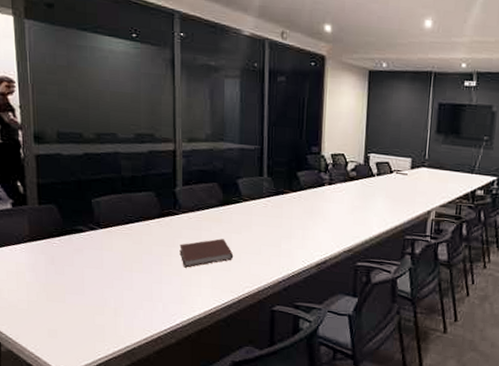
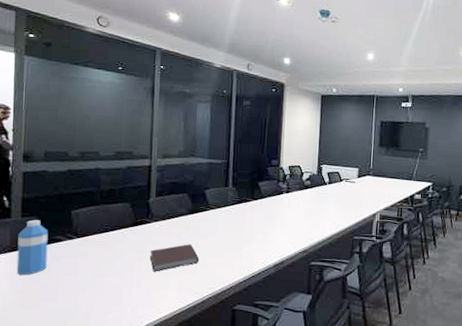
water bottle: none [37,208,70,267] -> present [16,220,49,275]

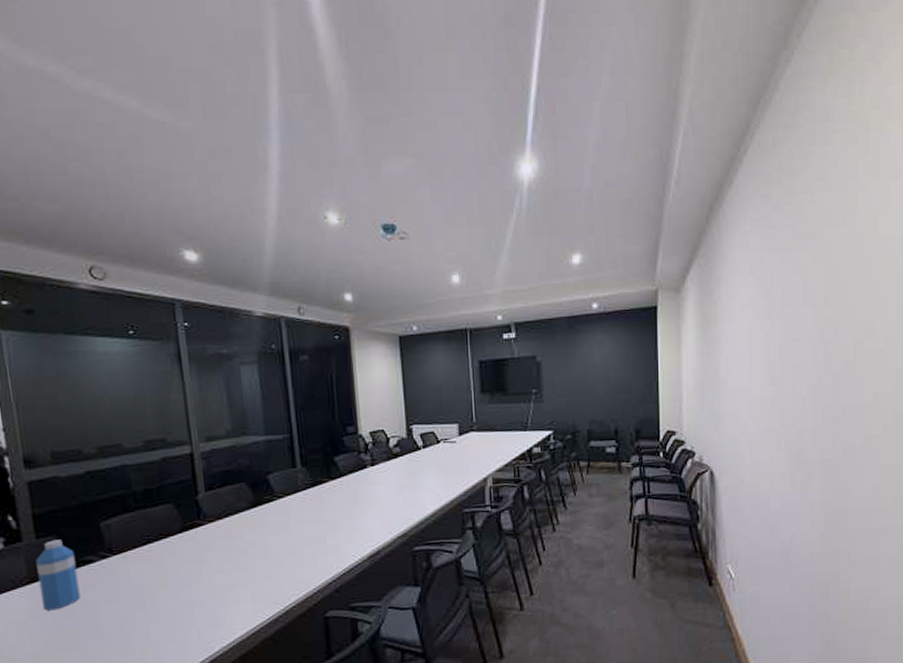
notebook: present [150,244,200,272] -> none [209,545,274,585]

